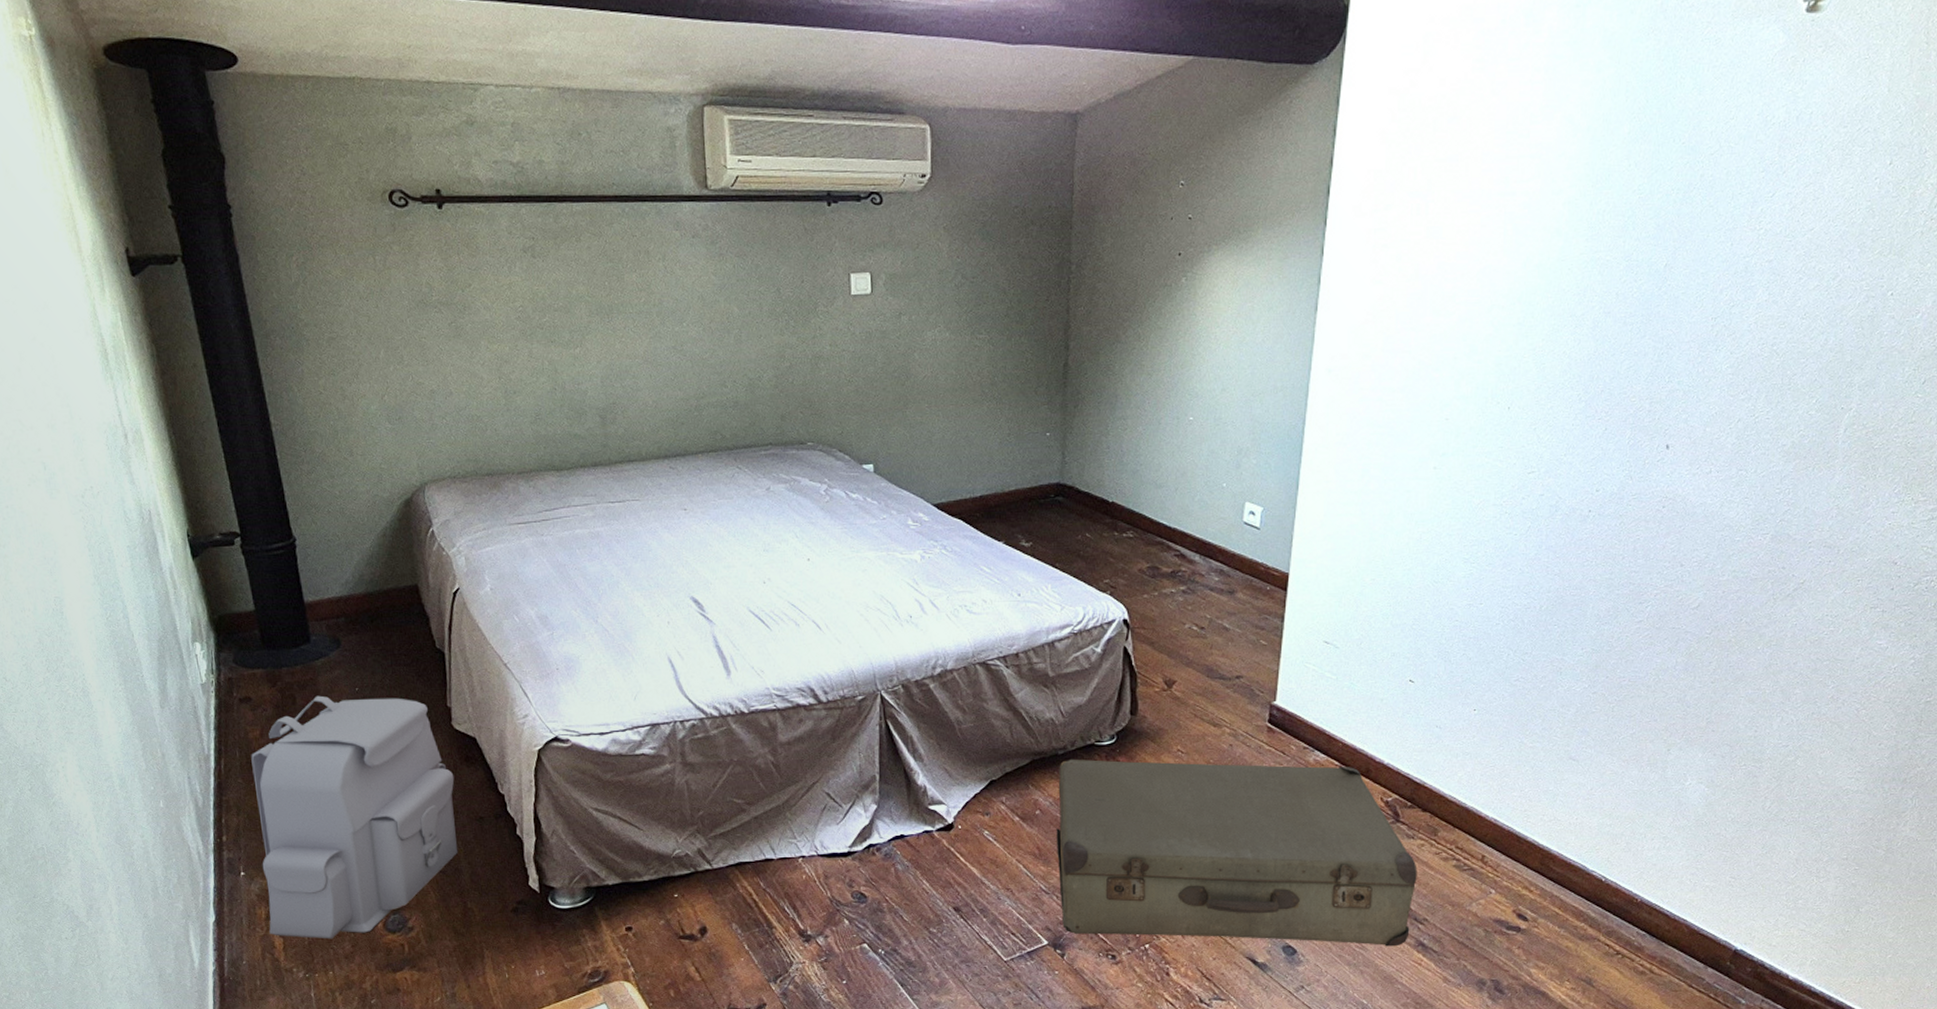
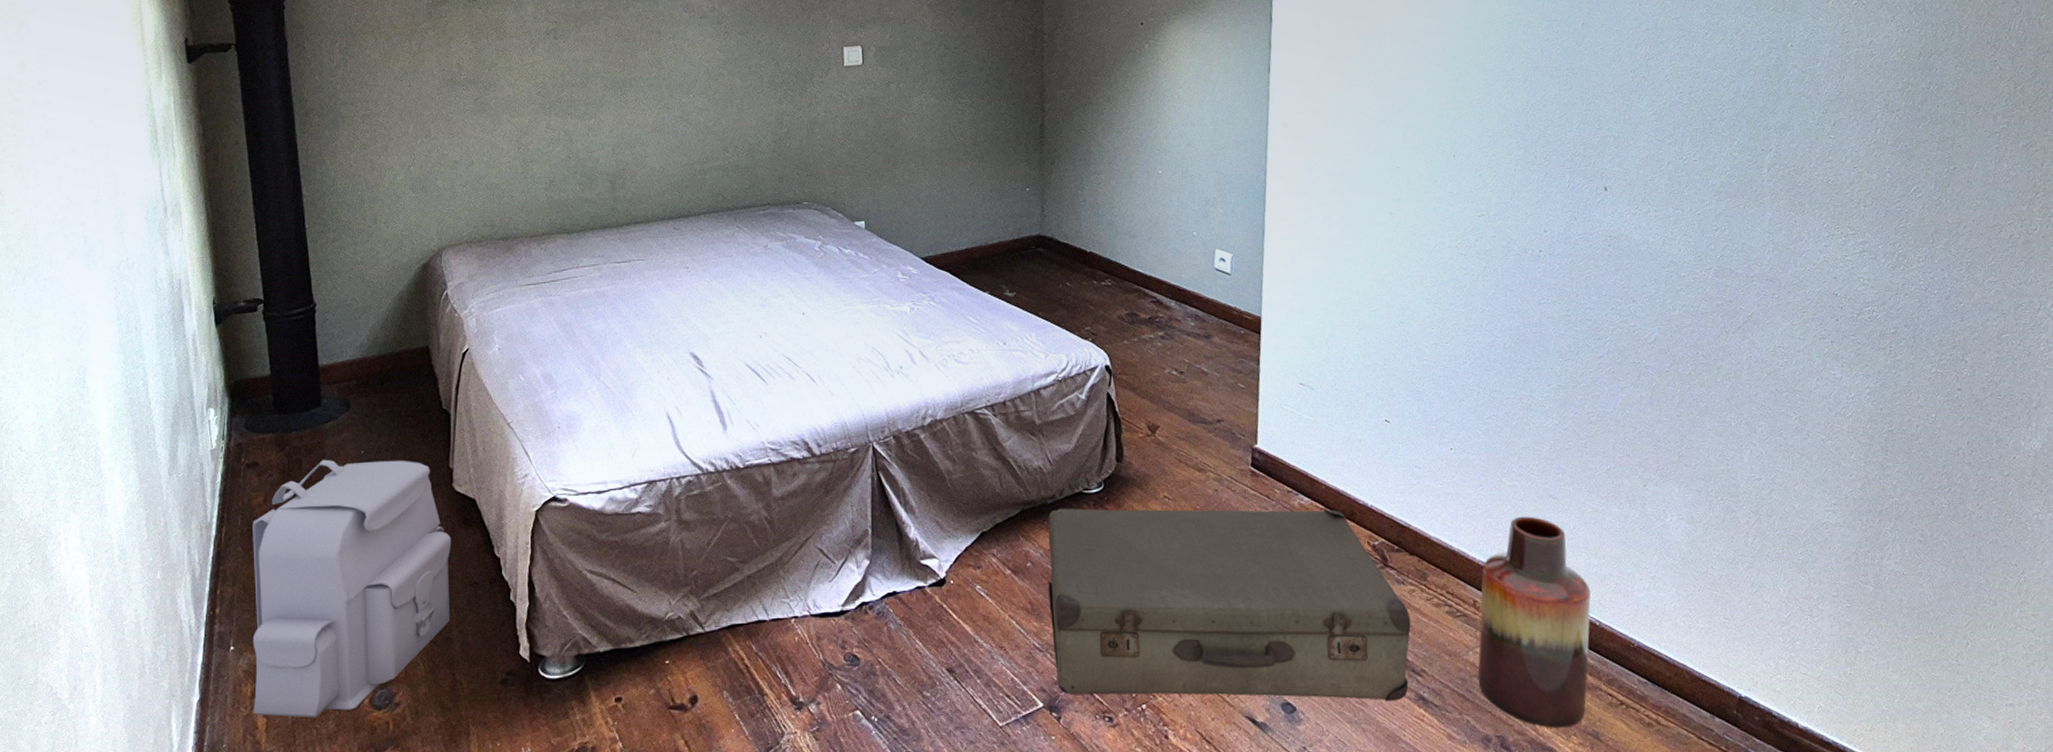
vase: none [1478,777,1600,974] -> present [1477,516,1591,728]

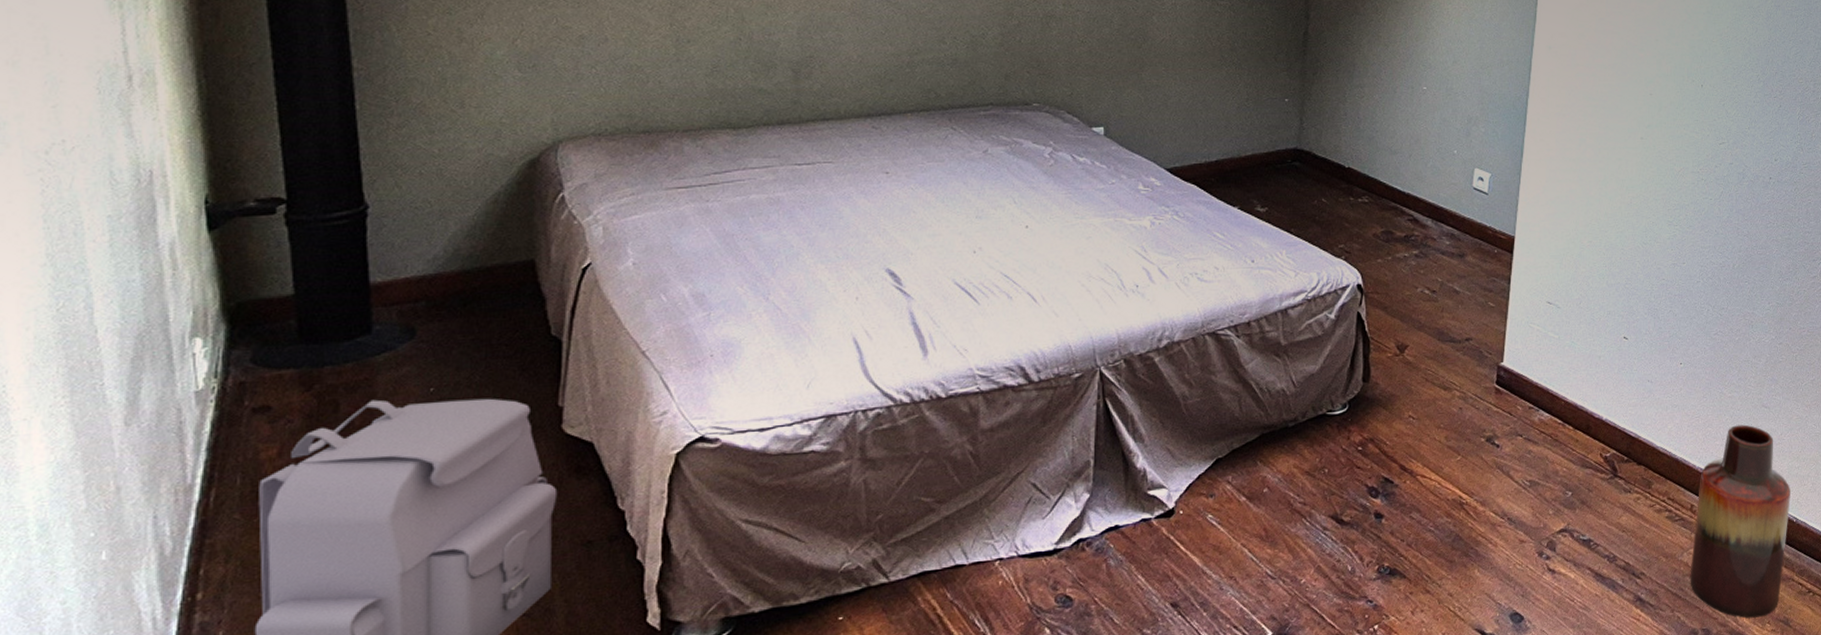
suitcase: present [1048,508,1411,702] -> none [1284,424,1634,621]

